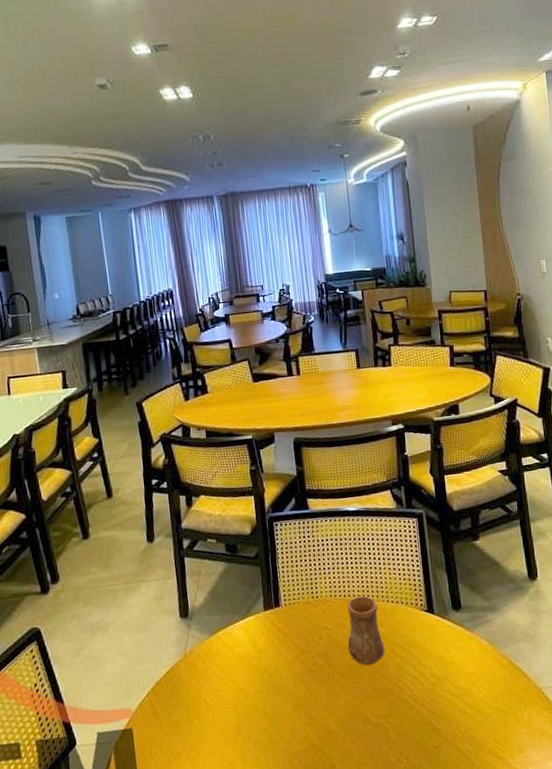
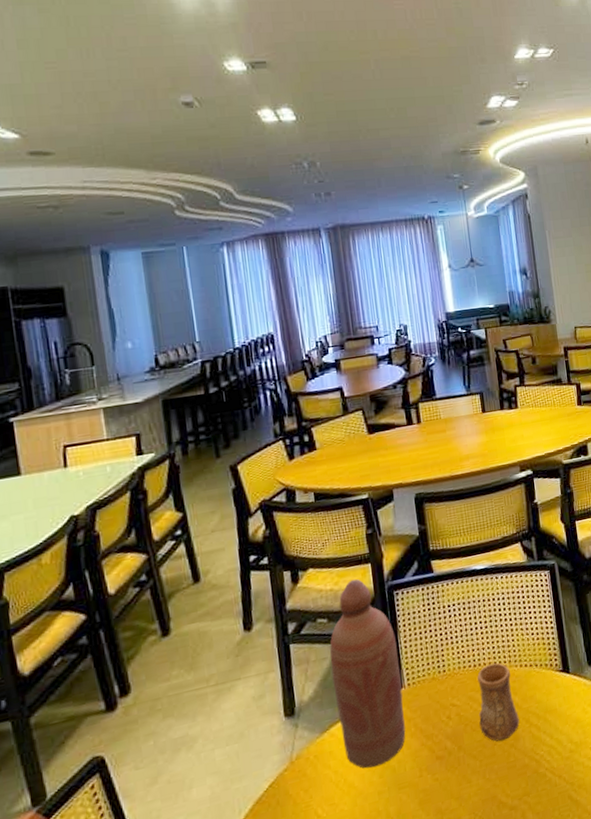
bottle: none [217,508,282,671] -> present [329,579,406,769]

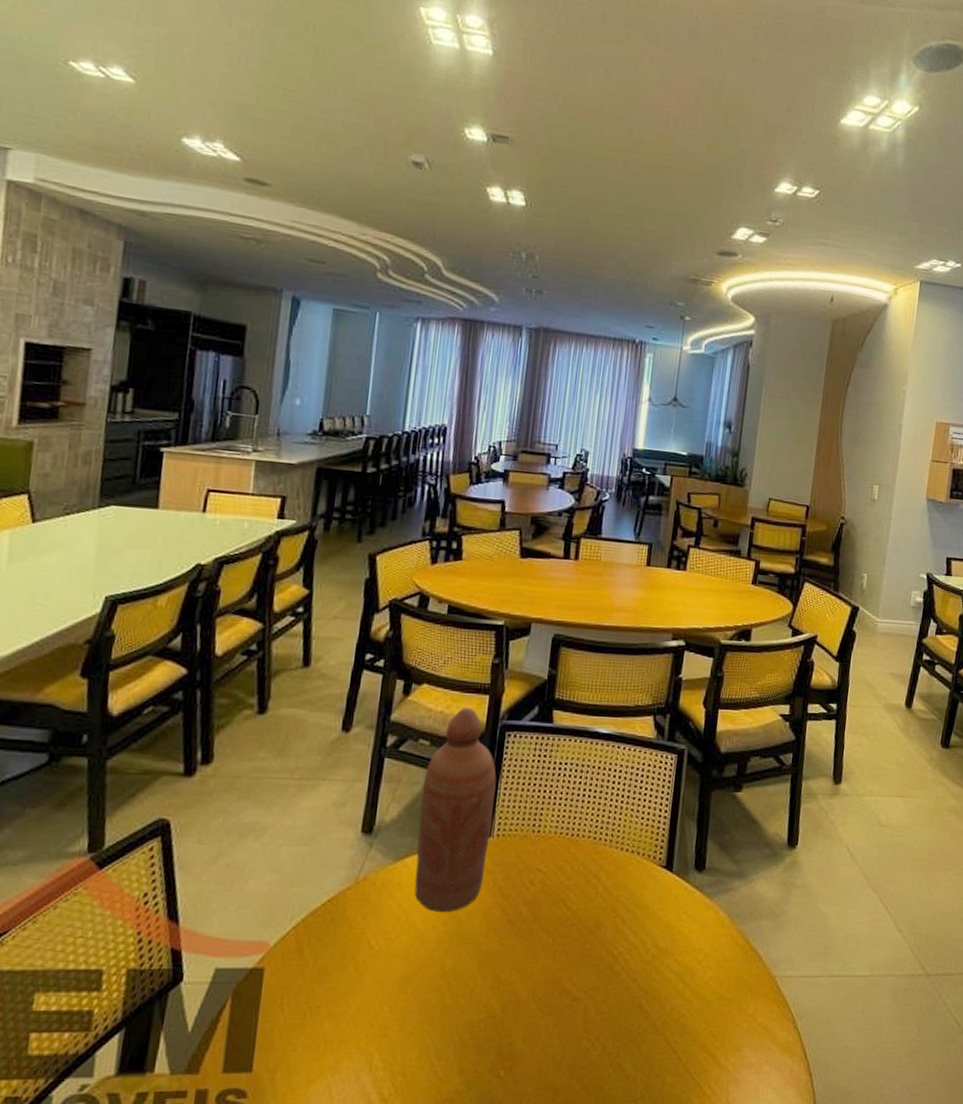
cup: present [477,662,520,742] -> none [562,837,609,924]

